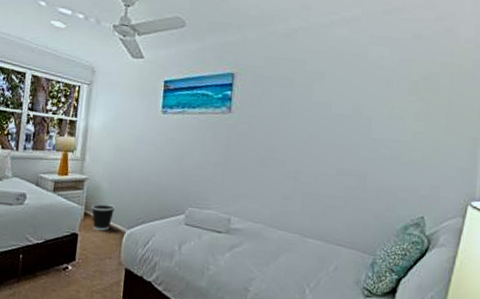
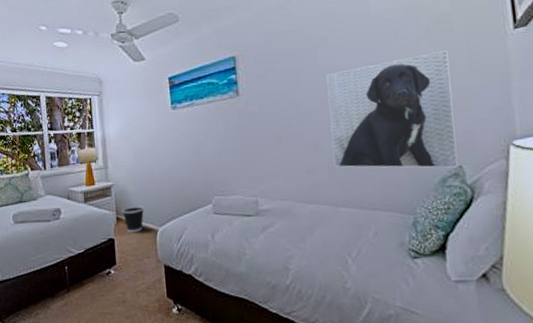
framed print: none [309,106,430,218] -> present [326,50,458,168]

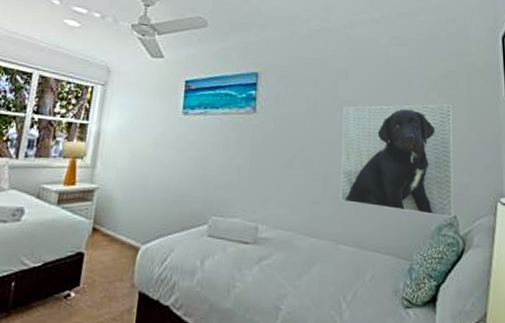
wastebasket: present [121,206,145,233] -> none [101,216,130,248]

